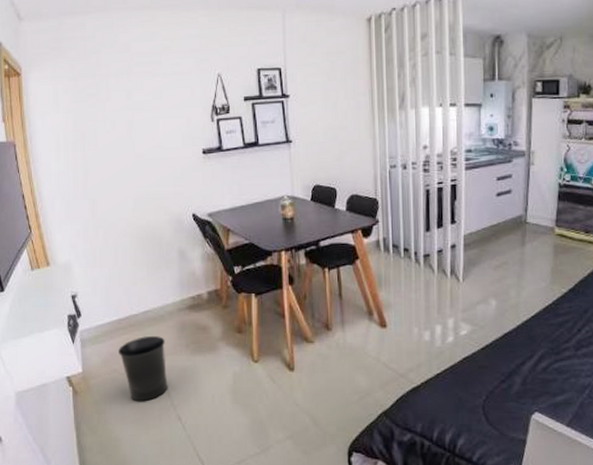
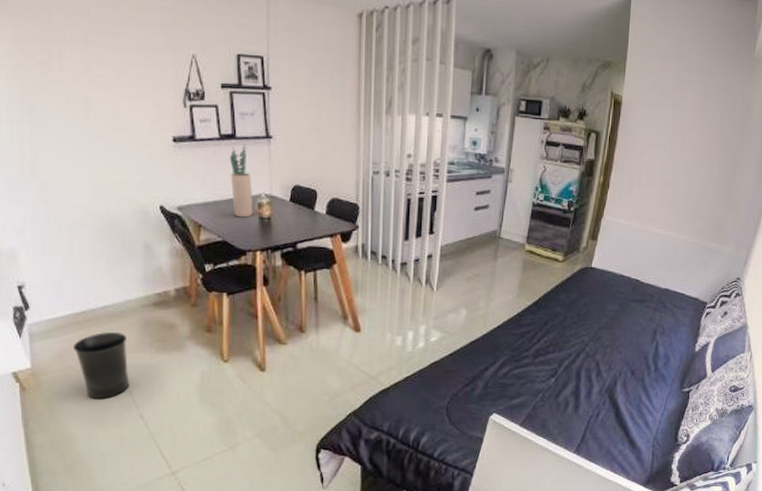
vase: none [254,150,277,220] -> present [230,144,254,218]

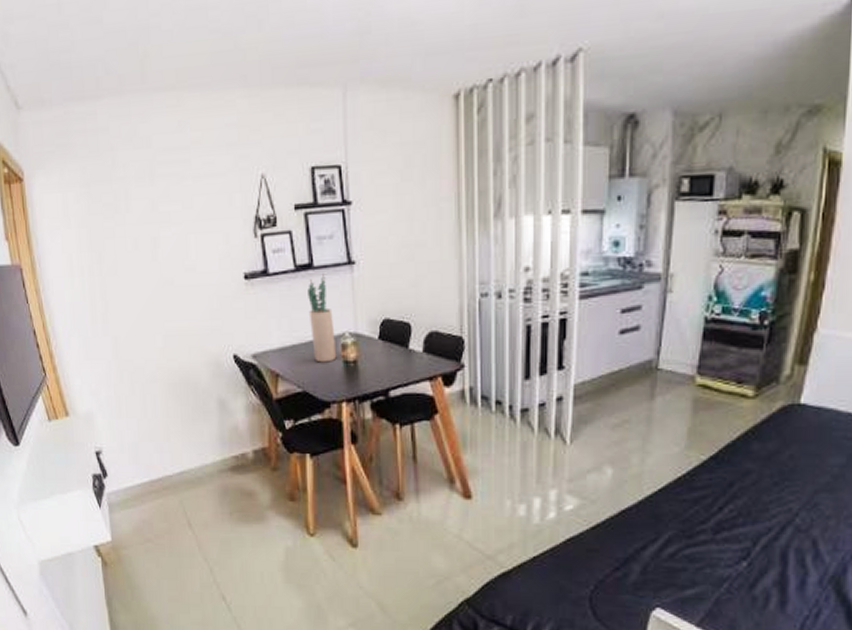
waste bin: present [72,332,130,400] -> none [150,502,210,577]

